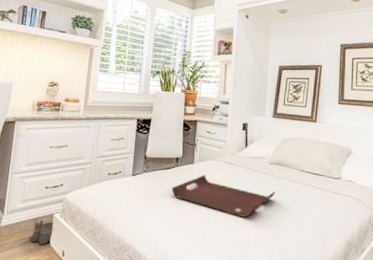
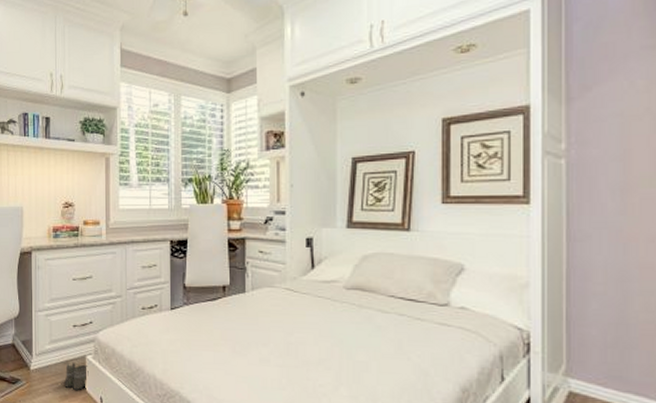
serving tray: present [171,175,276,218] -> none [220,306,357,358]

